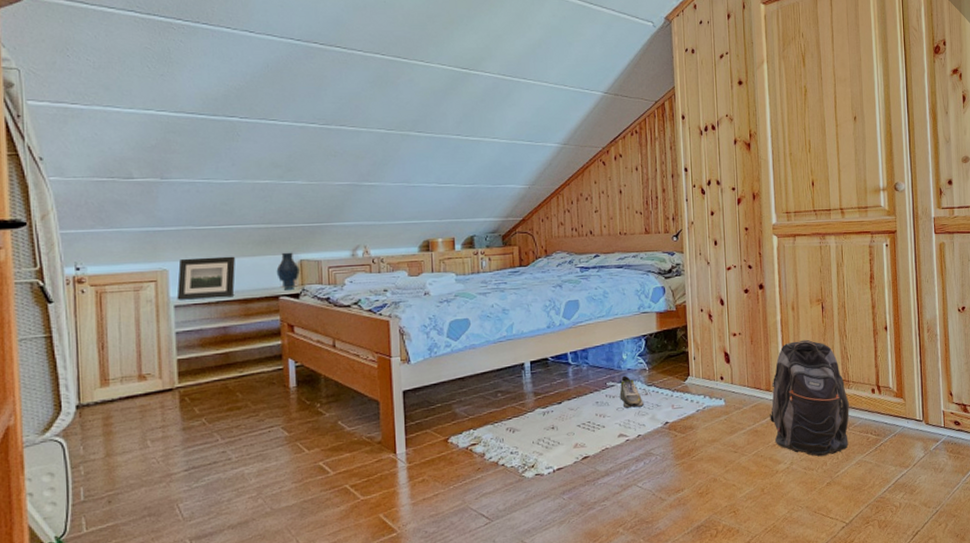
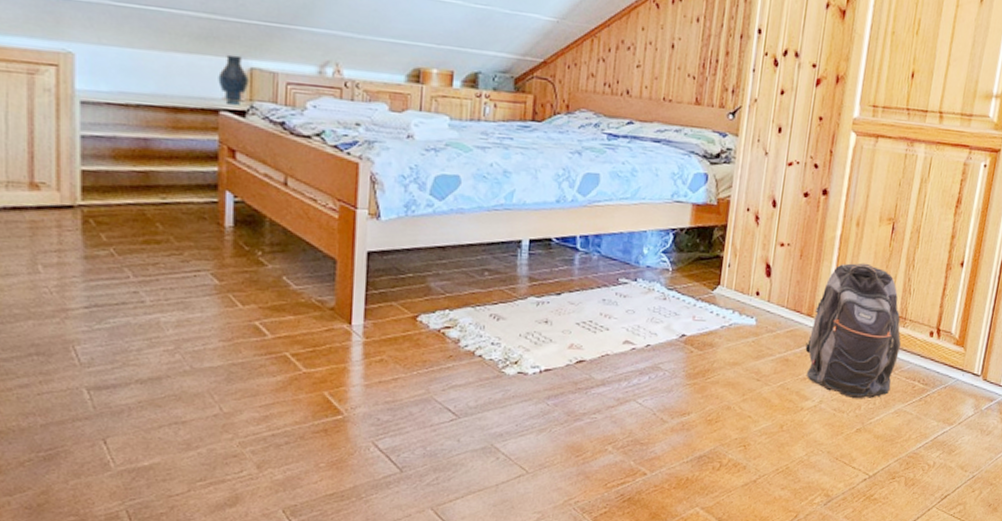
picture frame: present [176,256,235,300] -> none [84,41,164,102]
shoe: present [619,375,644,408] -> none [632,273,660,313]

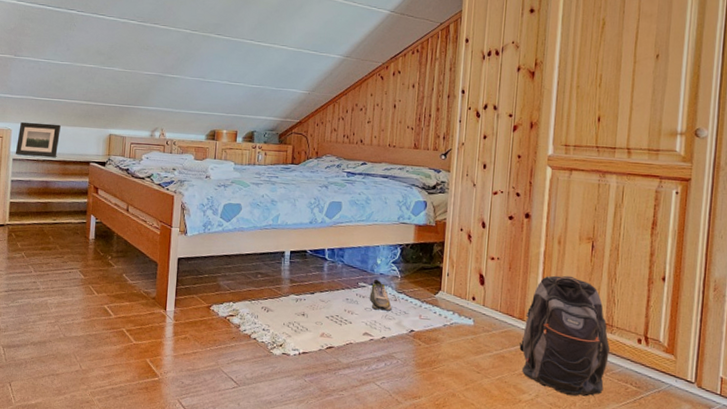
picture frame: none [84,41,164,102] -> present [15,121,61,158]
vase: present [218,54,249,107] -> none [90,126,108,160]
shoe: none [632,273,660,313] -> present [369,279,392,311]

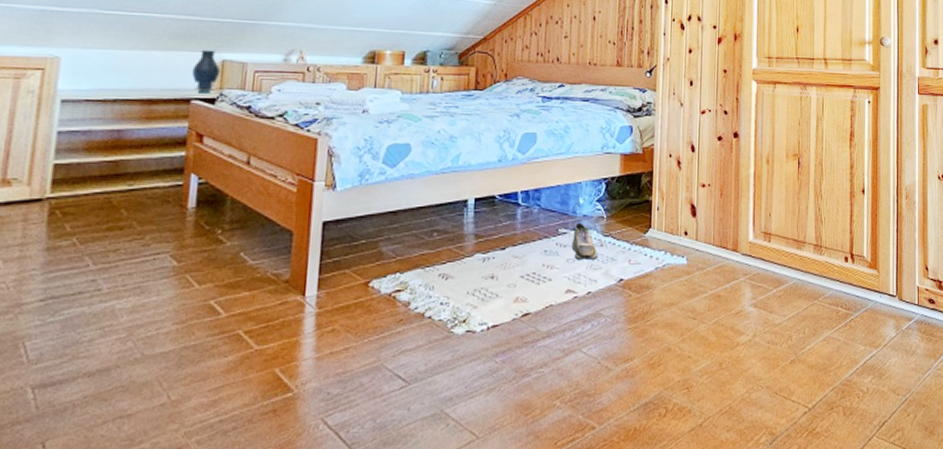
picture frame: present [15,121,61,158] -> none [65,45,145,96]
vase: none [90,126,108,160] -> present [191,49,220,95]
backpack: present [519,275,610,397] -> none [734,197,820,330]

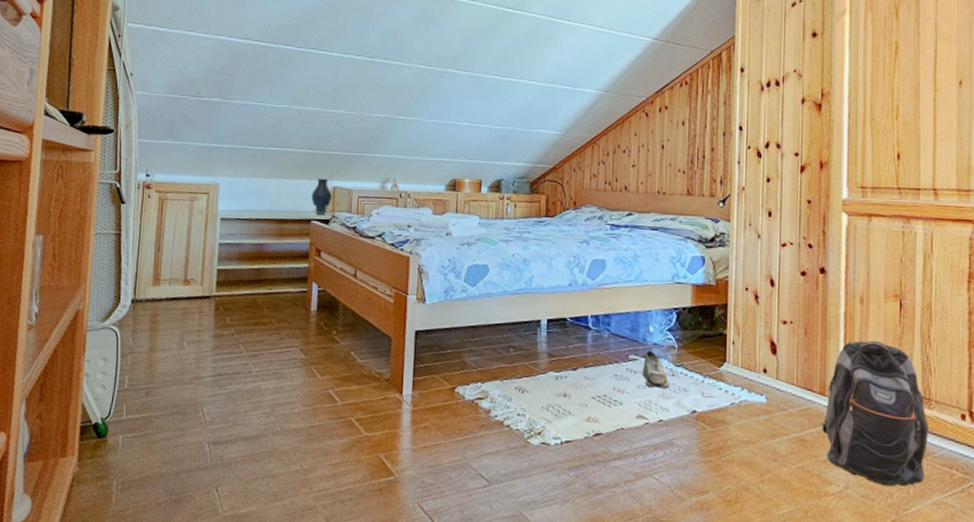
backpack: none [734,197,820,330] -> present [822,340,928,487]

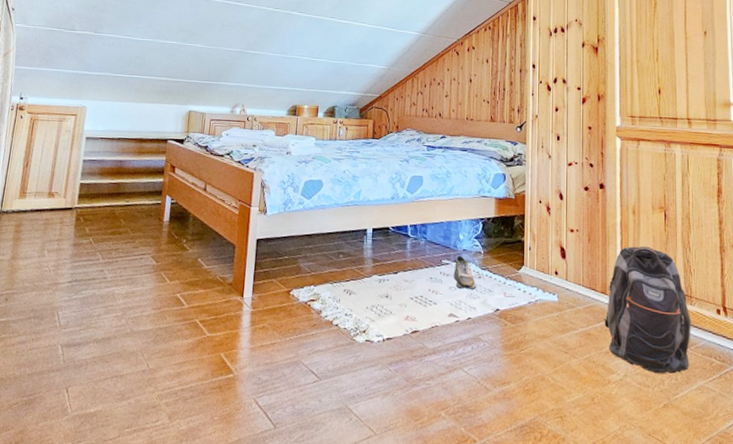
vase: present [311,178,332,217] -> none [168,103,187,137]

